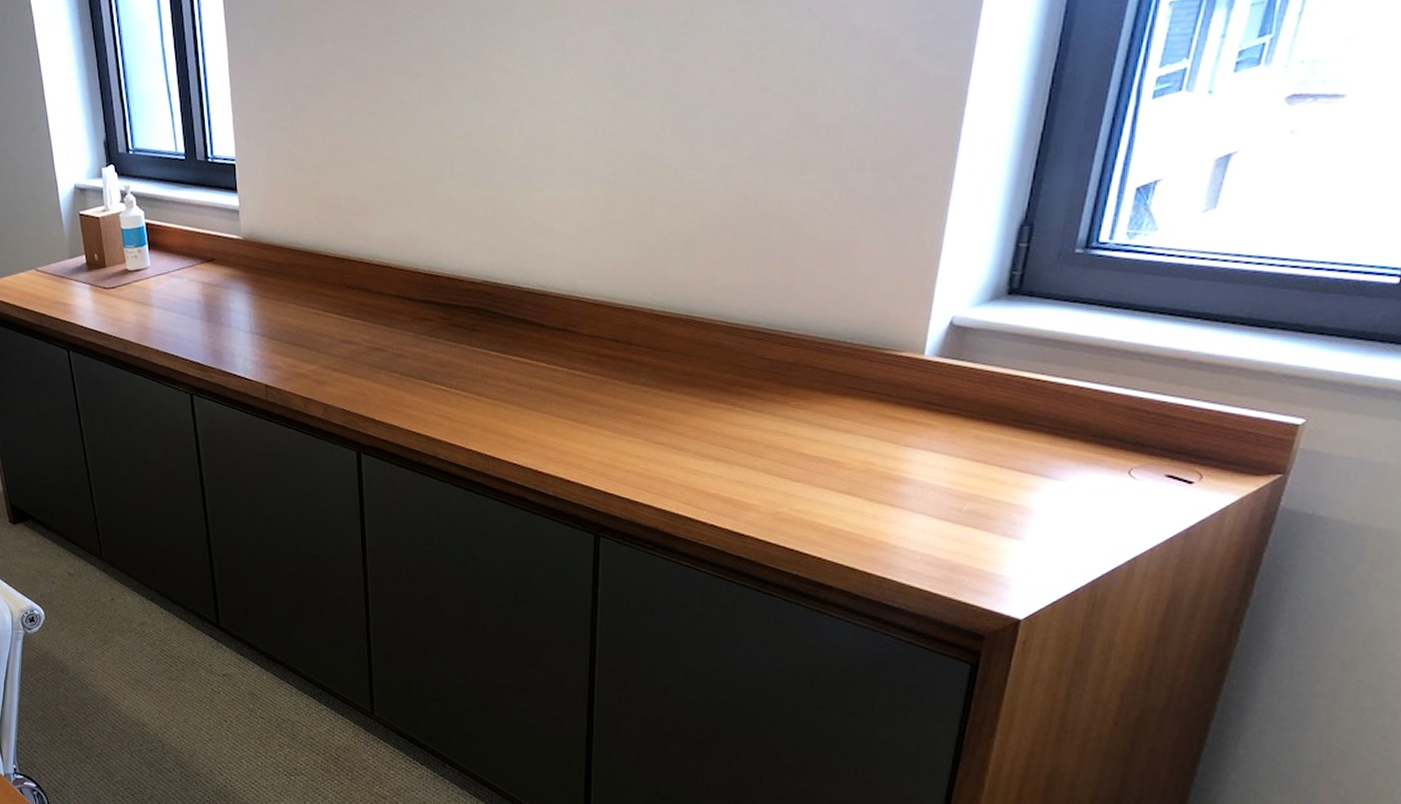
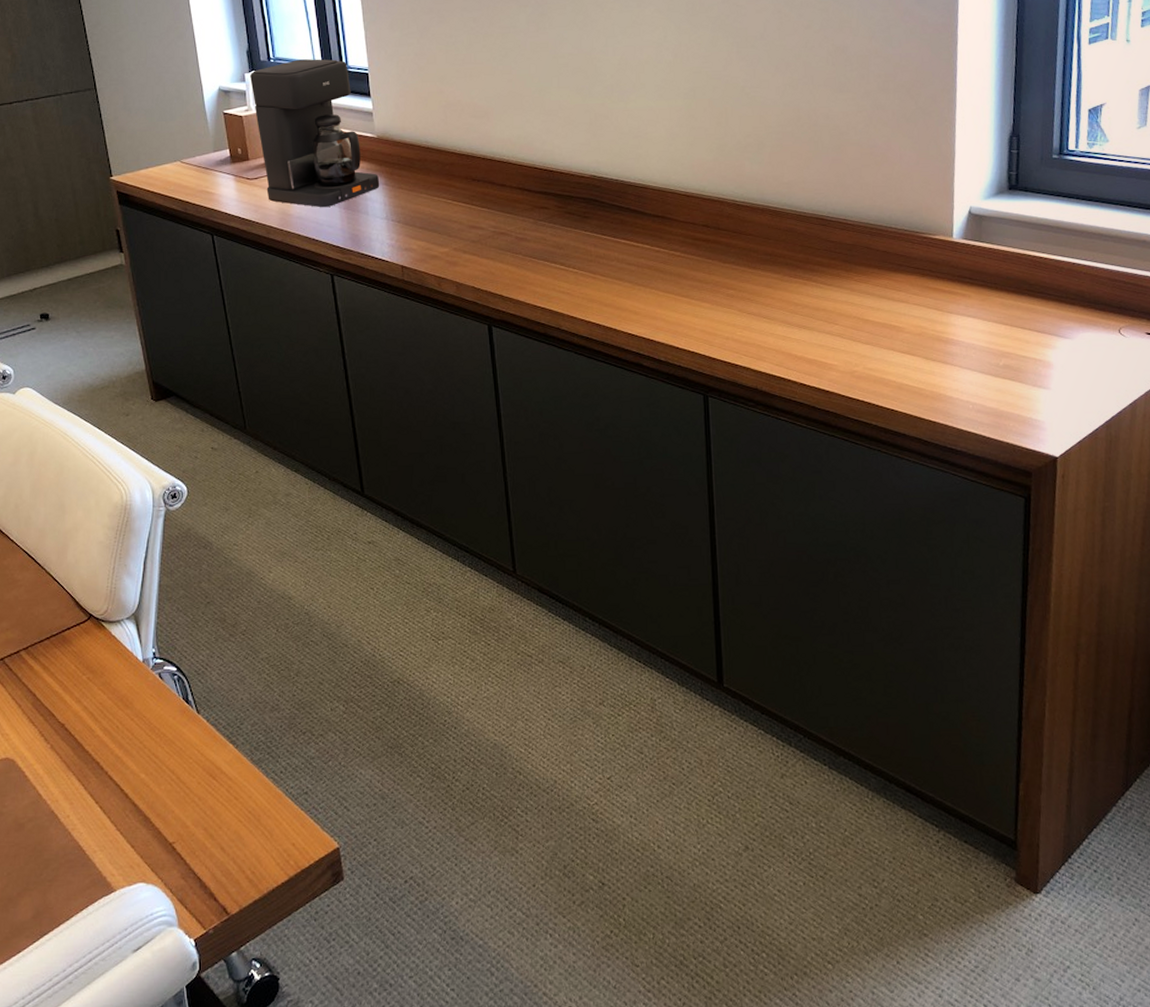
coffee maker: none [108,148,245,320] -> present [250,59,380,208]

